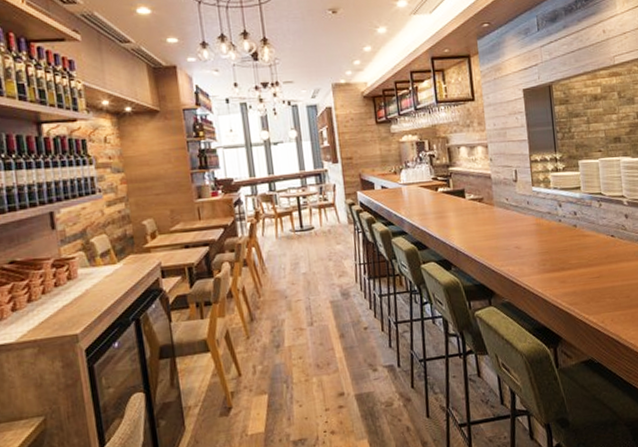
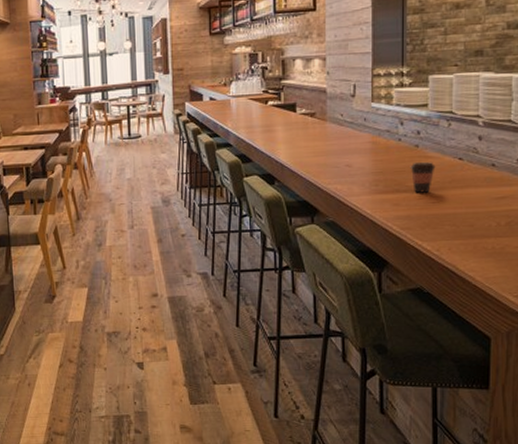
coffee cup: none [571,240,593,270] -> present [410,162,436,193]

